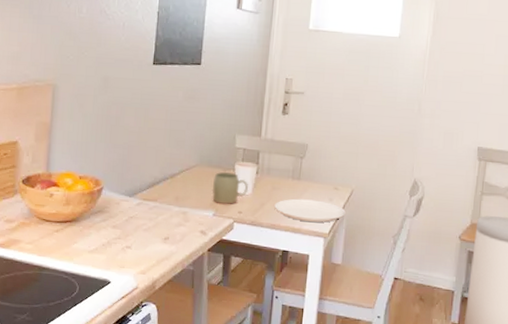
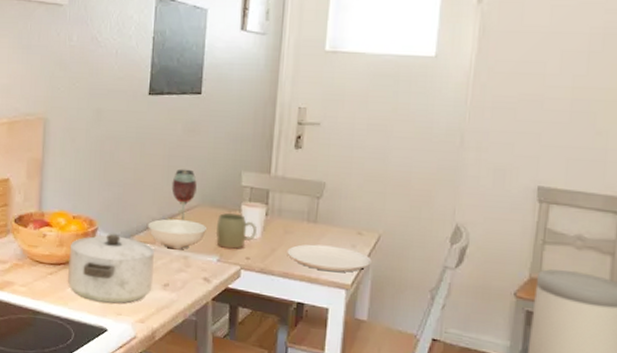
cooking pot: none [73,192,157,257] -> present [67,233,155,304]
bowl: none [150,178,204,206] -> present [148,219,206,250]
wineglass: none [172,132,196,180] -> present [171,169,197,222]

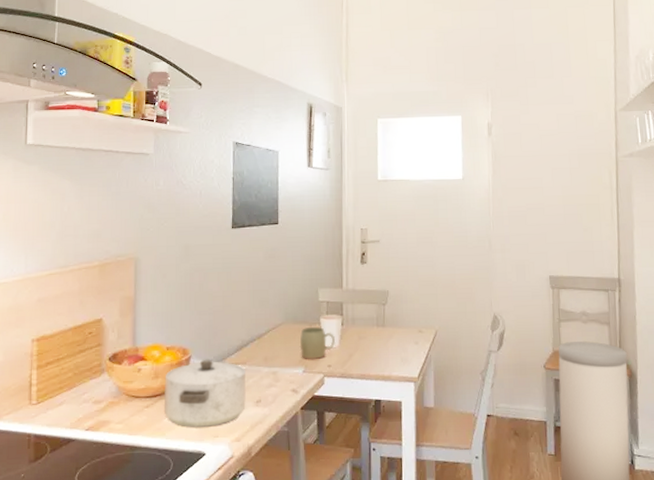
bowl: present [148,219,206,250] -> none [238,338,291,367]
wineglass: present [171,169,197,222] -> none [257,291,280,340]
plate: present [287,244,372,273] -> none [362,345,432,369]

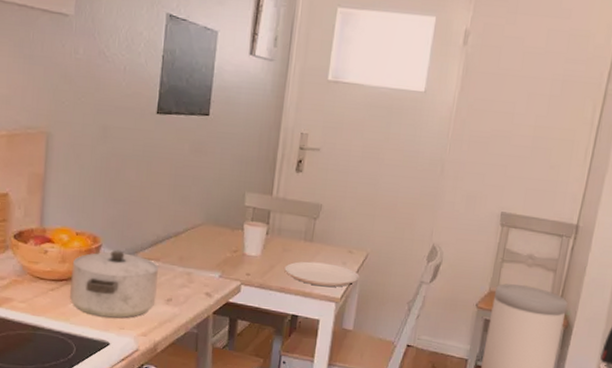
mug: present [299,326,336,360] -> none [218,231,258,266]
plate: none [362,345,432,369] -> present [284,261,360,287]

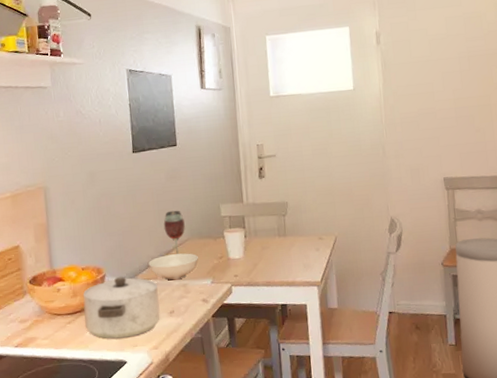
bowl: none [152,236,210,266] -> present [148,253,198,280]
wineglass: none [177,188,202,239] -> present [163,210,185,255]
plate: present [284,261,360,287] -> none [266,252,333,274]

